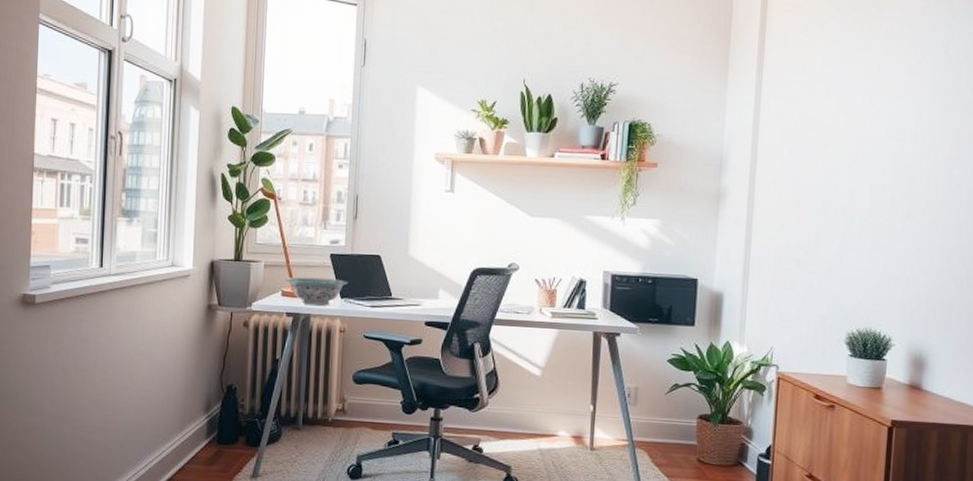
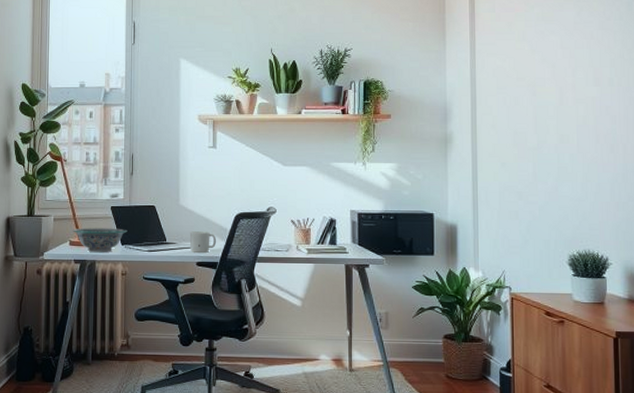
mug: none [418,286,448,311] -> present [189,231,216,253]

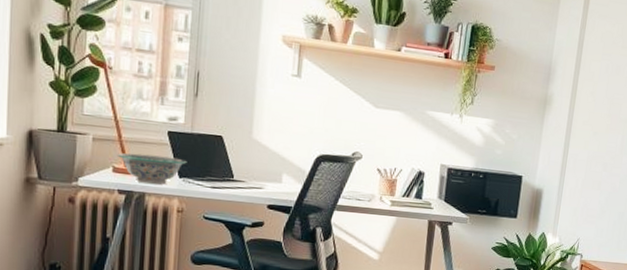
mug: present [189,231,216,253] -> none [261,170,292,195]

